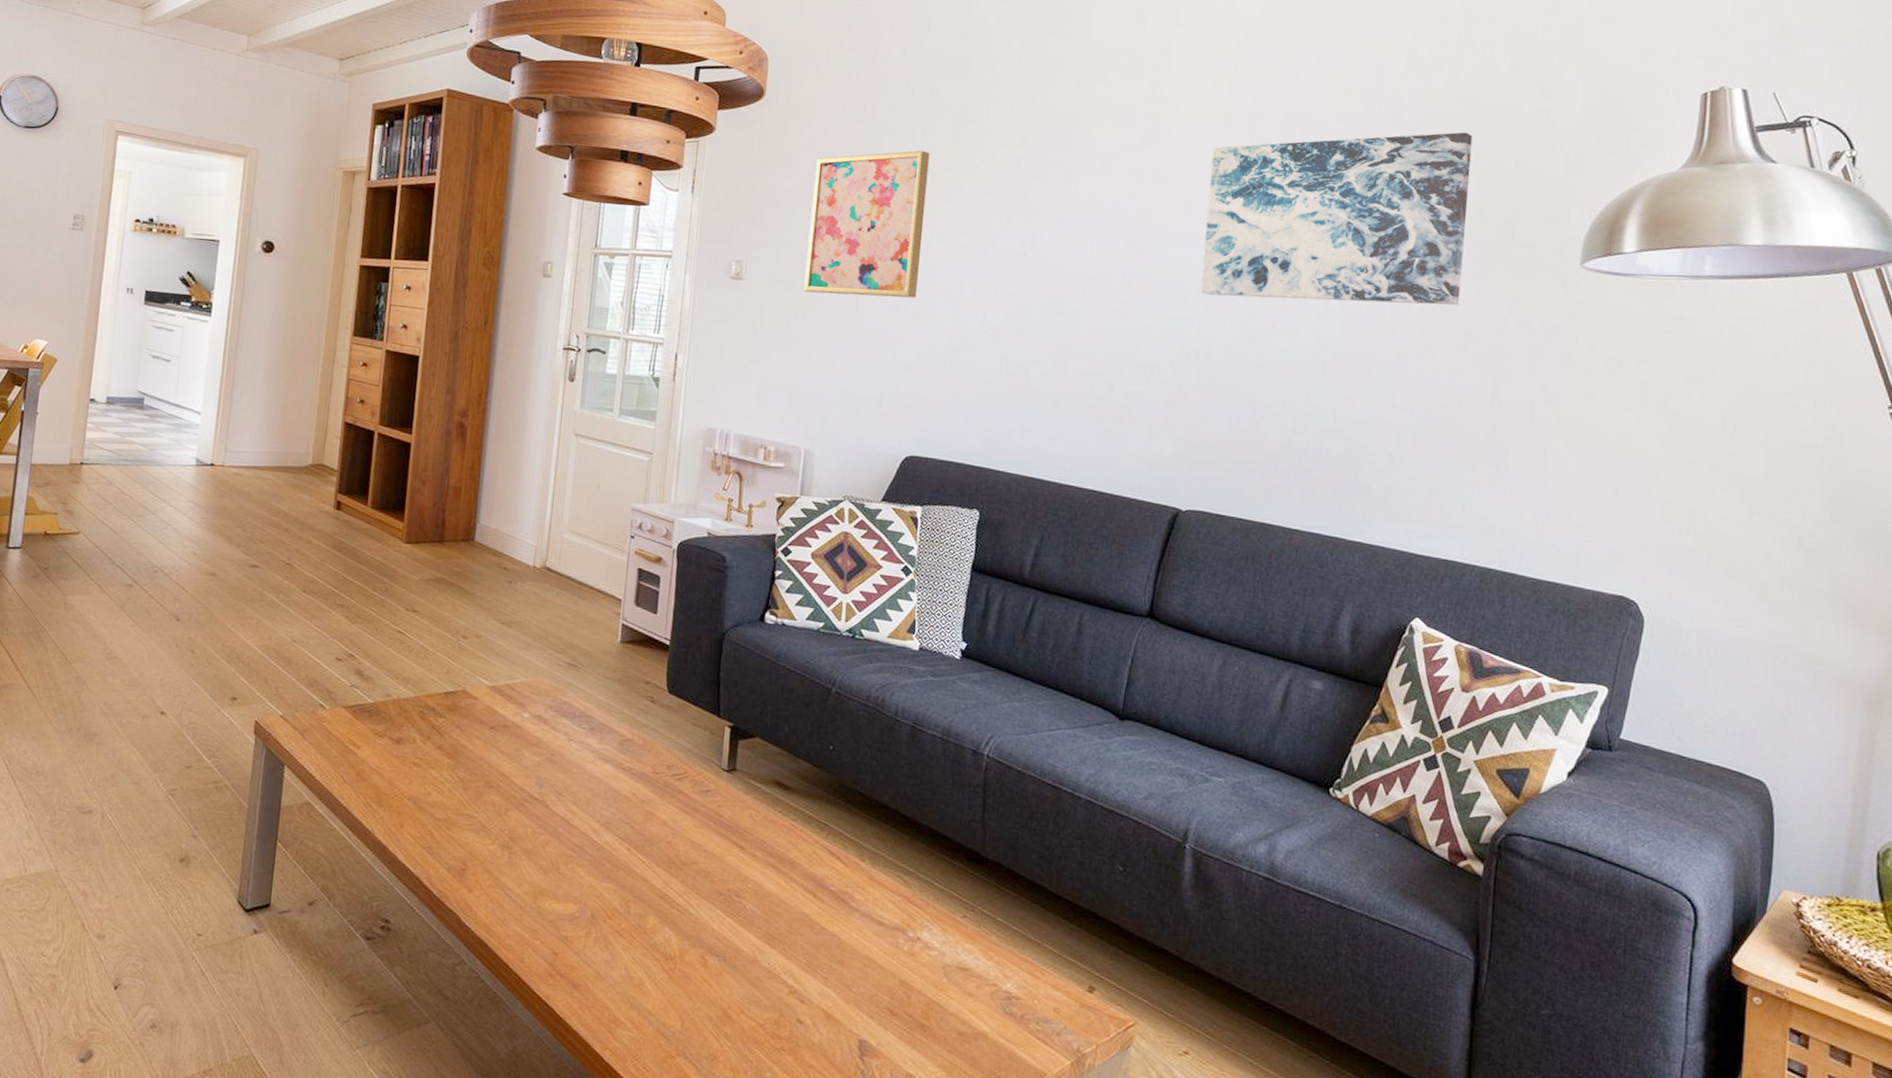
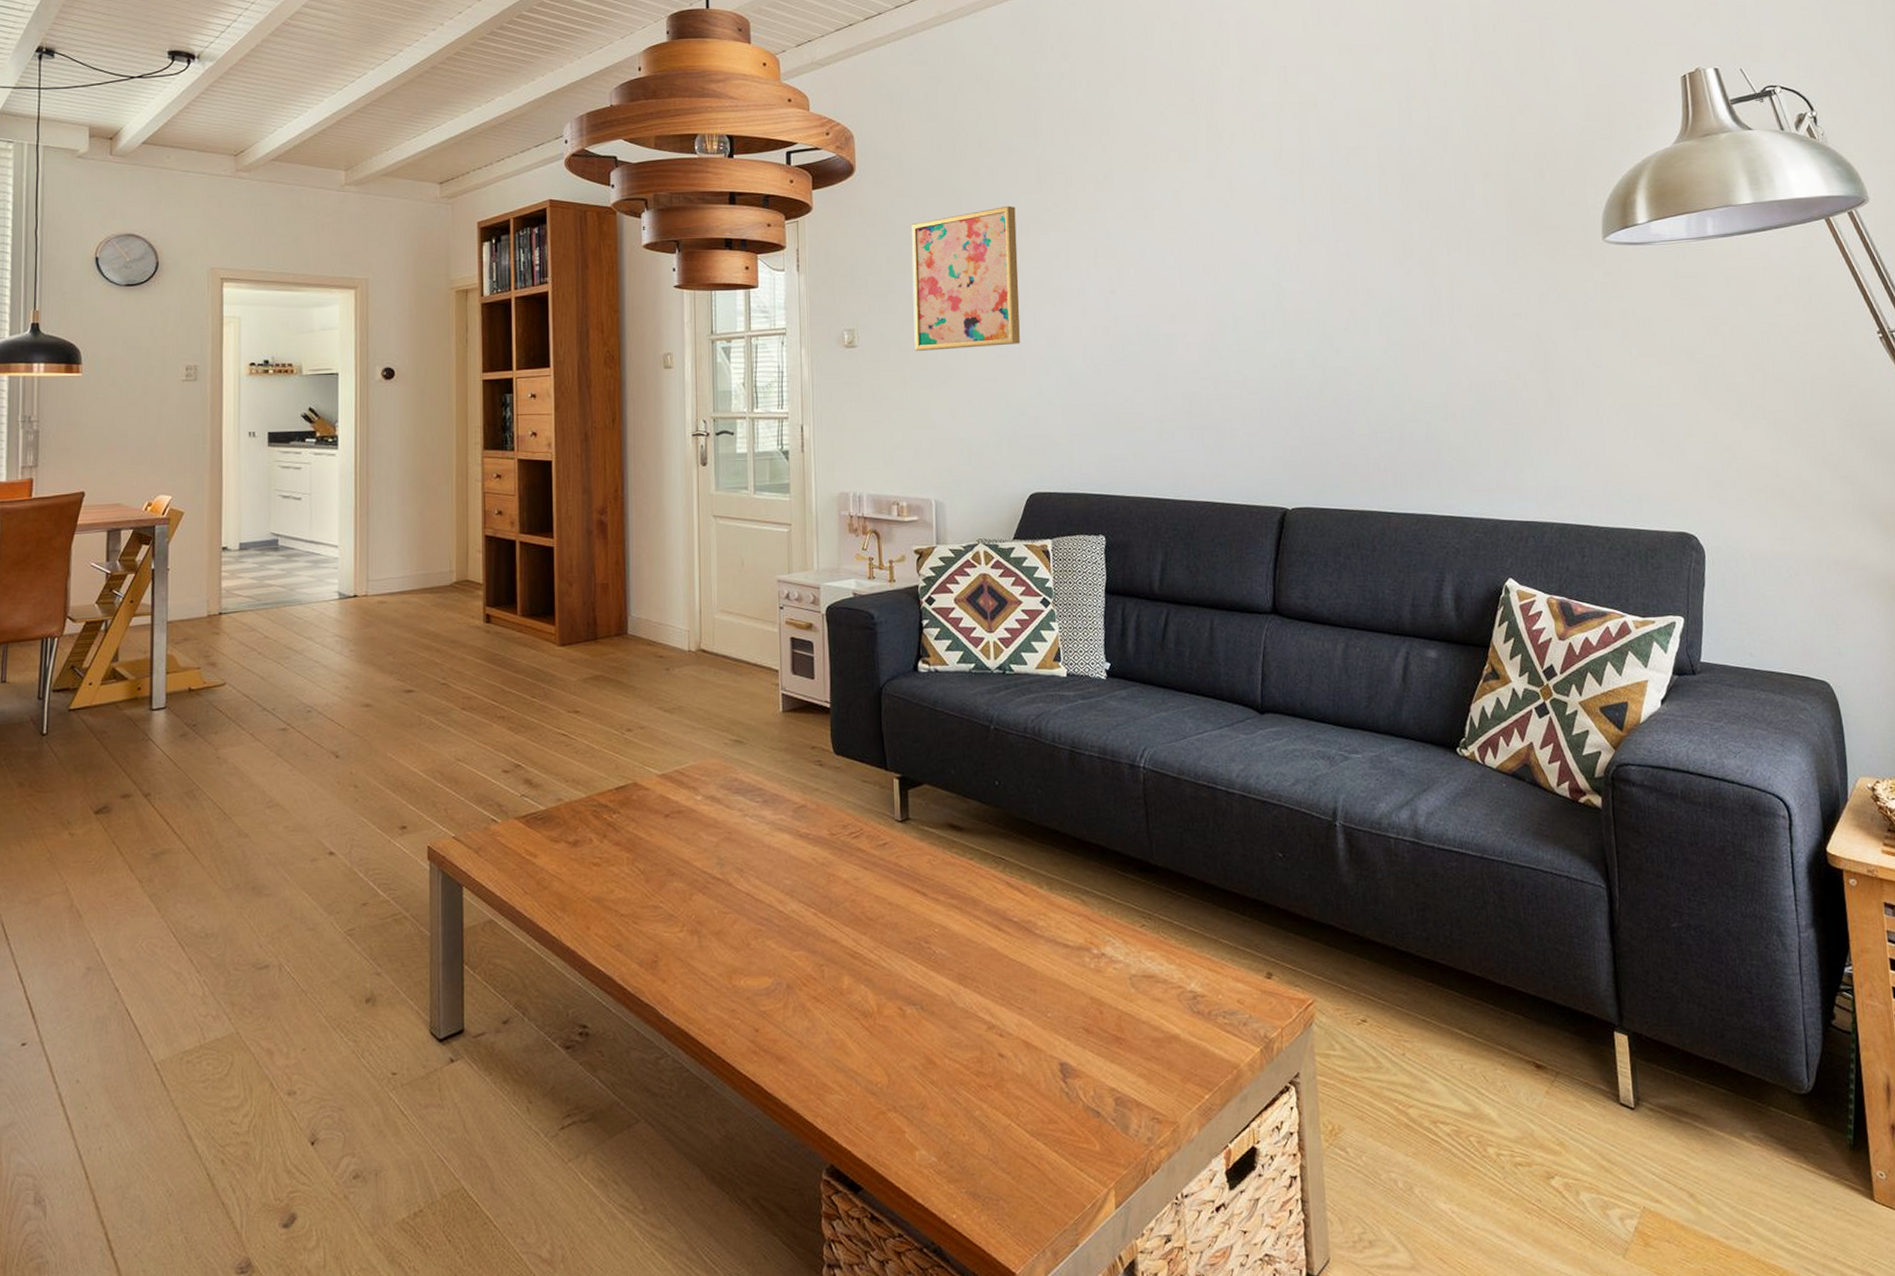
wall art: present [1200,132,1473,306] -> none [1270,133,1505,307]

